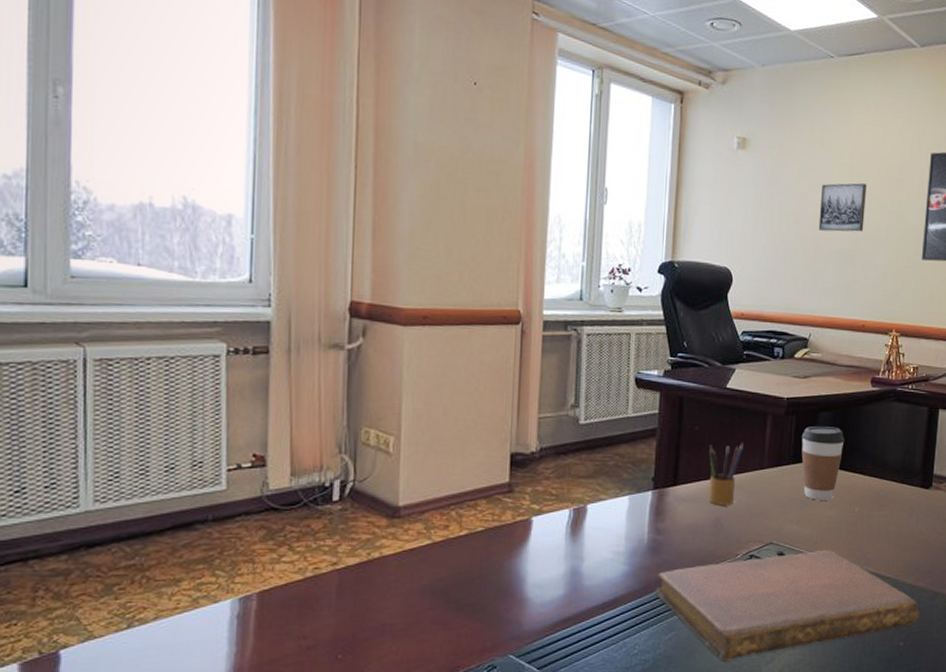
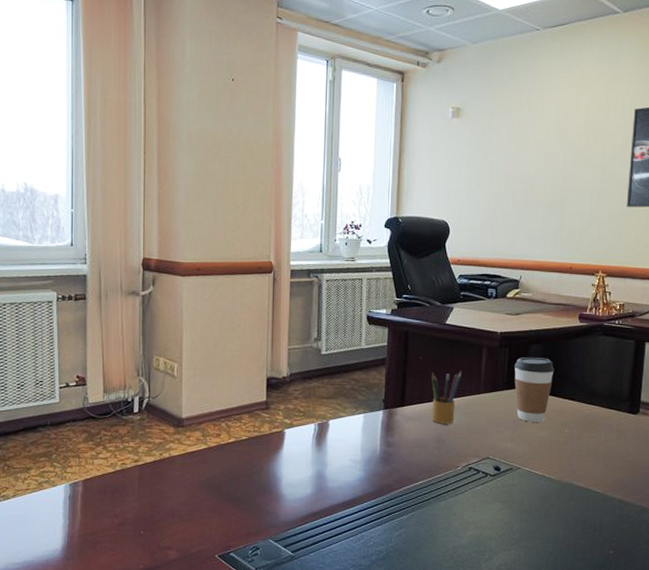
notebook: present [655,549,920,662] -> none [387,465,629,557]
wall art: present [818,183,867,232] -> none [527,140,572,185]

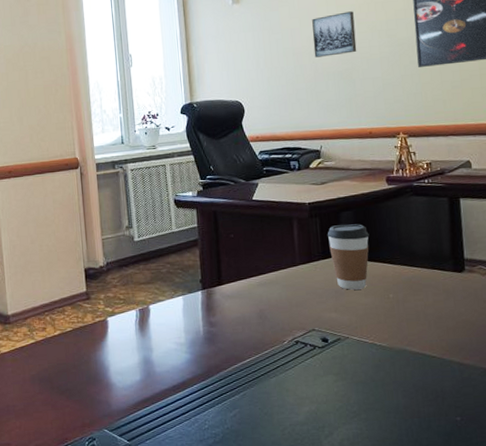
pencil box: present [431,370,462,424] -> none [245,244,276,300]
wall art: none [527,140,572,185] -> present [312,11,357,58]

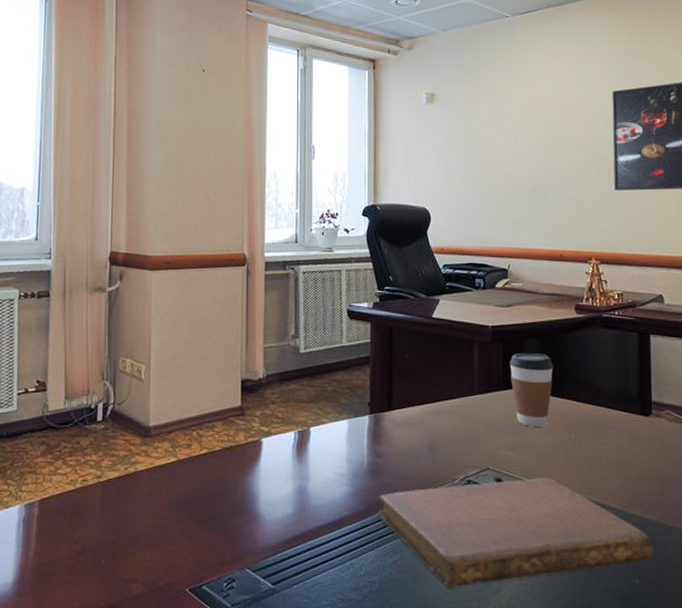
notebook: none [216,333,473,435] -> present [378,477,654,589]
wall art: present [312,11,357,58] -> none [507,124,553,169]

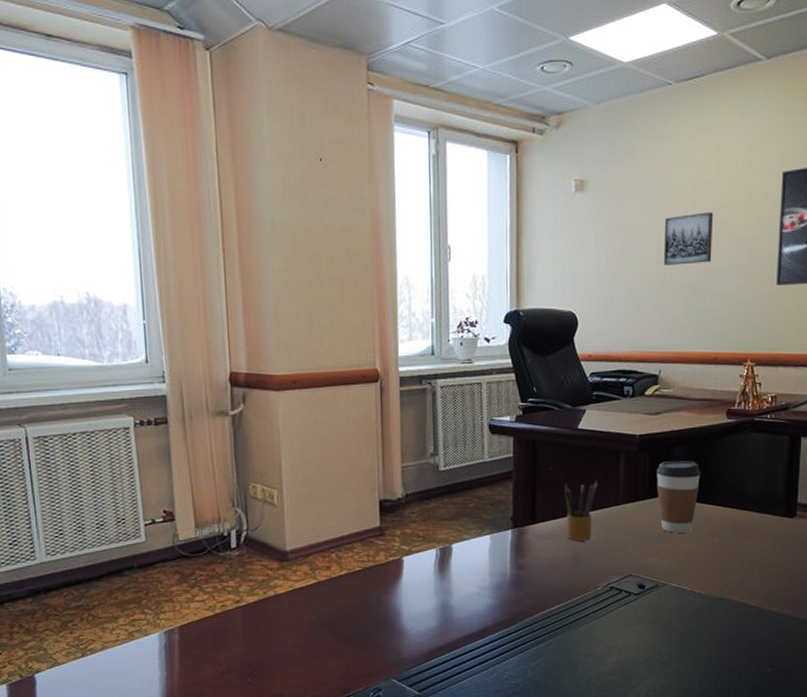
notebook: present [378,477,654,589] -> none [521,580,788,686]
pencil box: none [420,369,453,430] -> present [565,480,598,541]
wall art: none [507,124,553,169] -> present [663,212,713,265]

